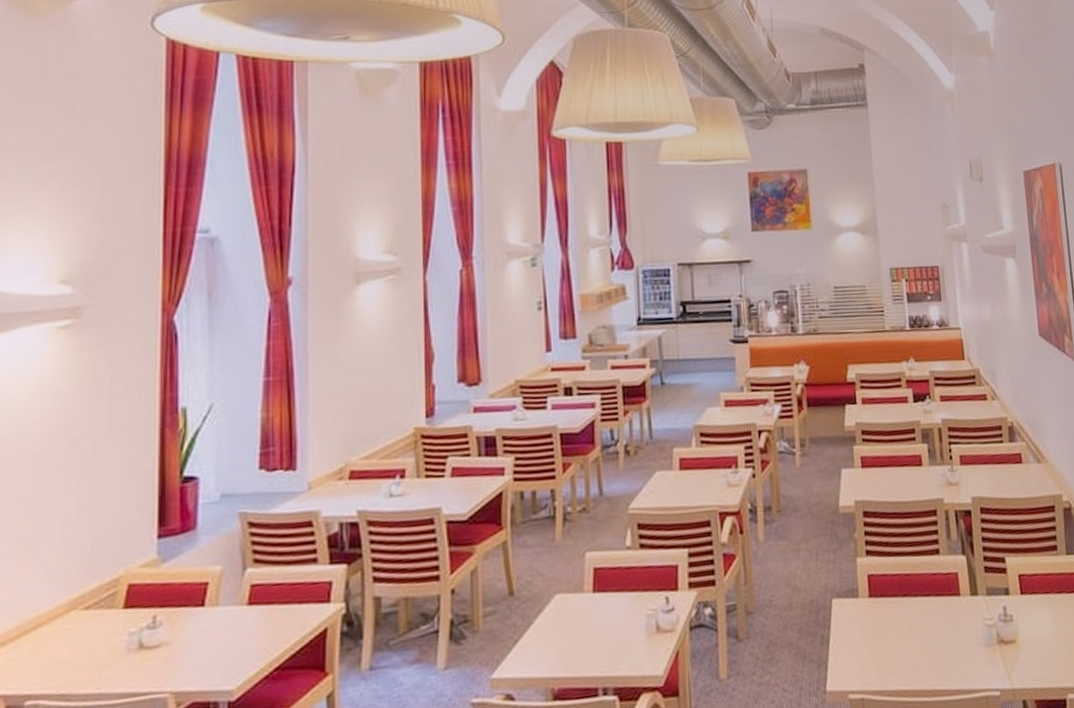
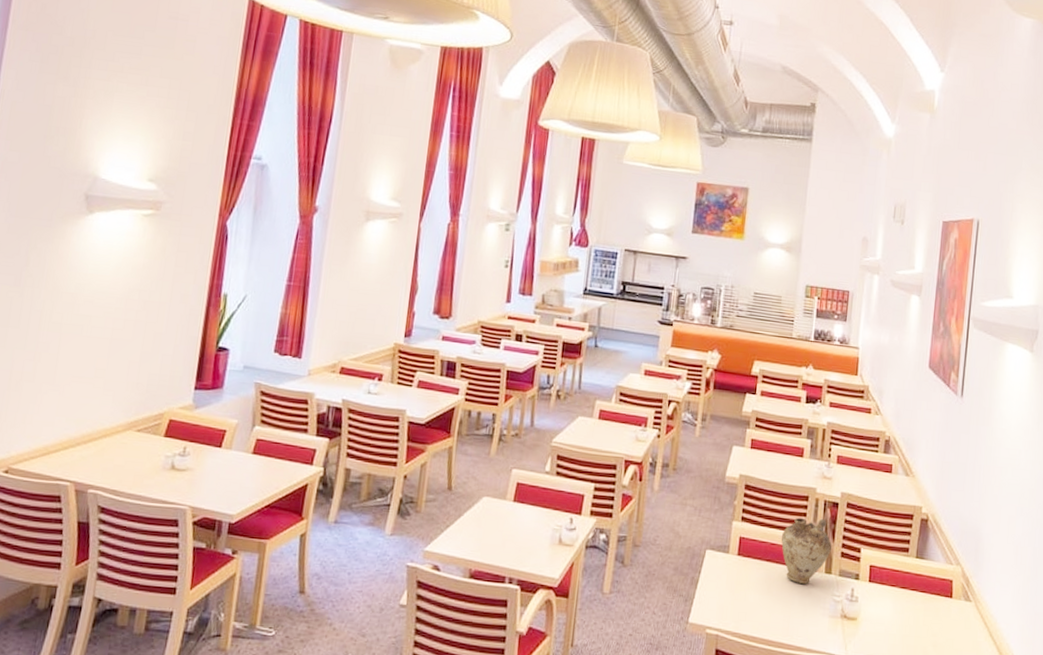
vase: none [914,532,974,615] -> present [781,517,832,584]

